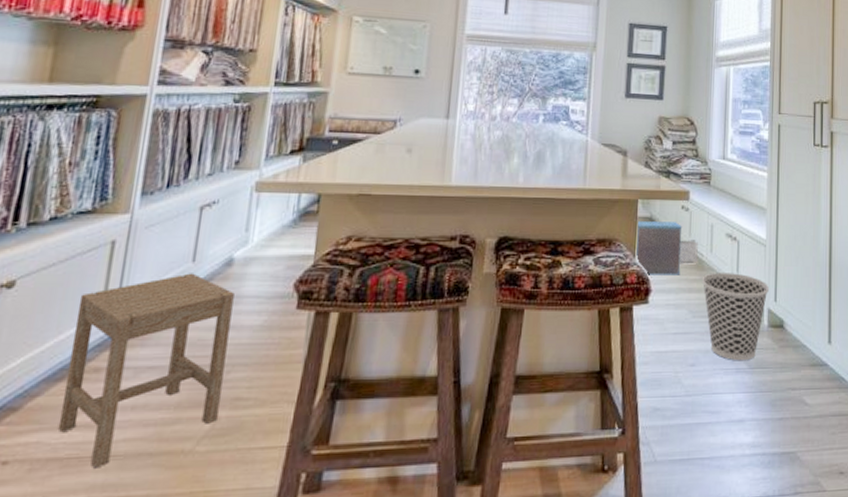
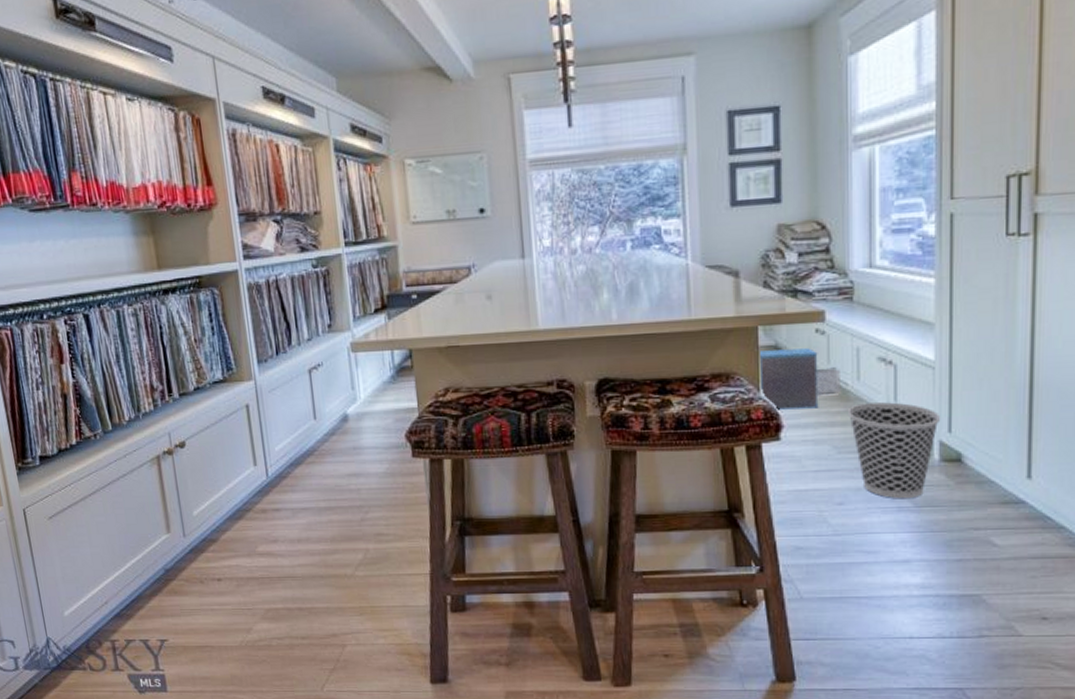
stool: present [58,273,235,468] -> none [235,429,367,586]

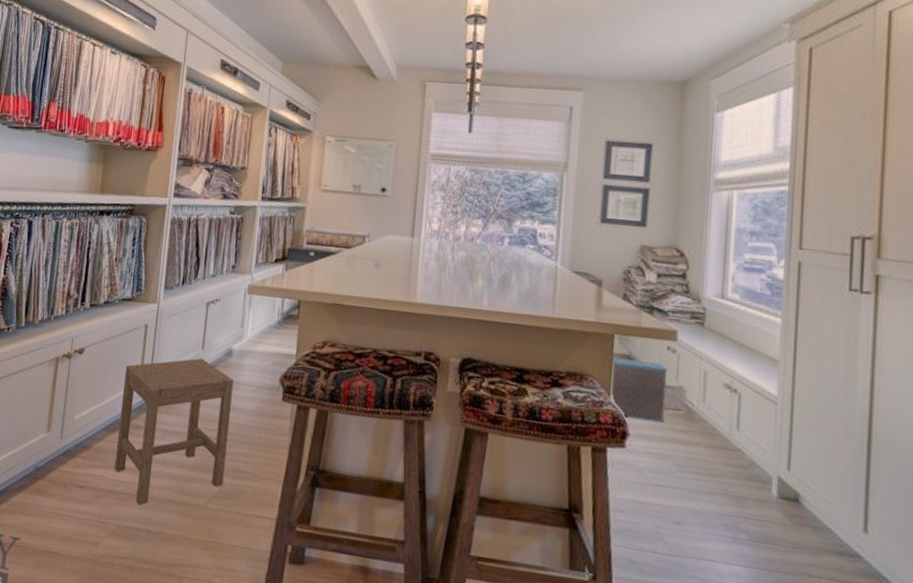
stool: none [235,429,367,586] -> present [114,358,234,505]
wastebasket: present [849,402,941,499] -> none [692,425,781,531]

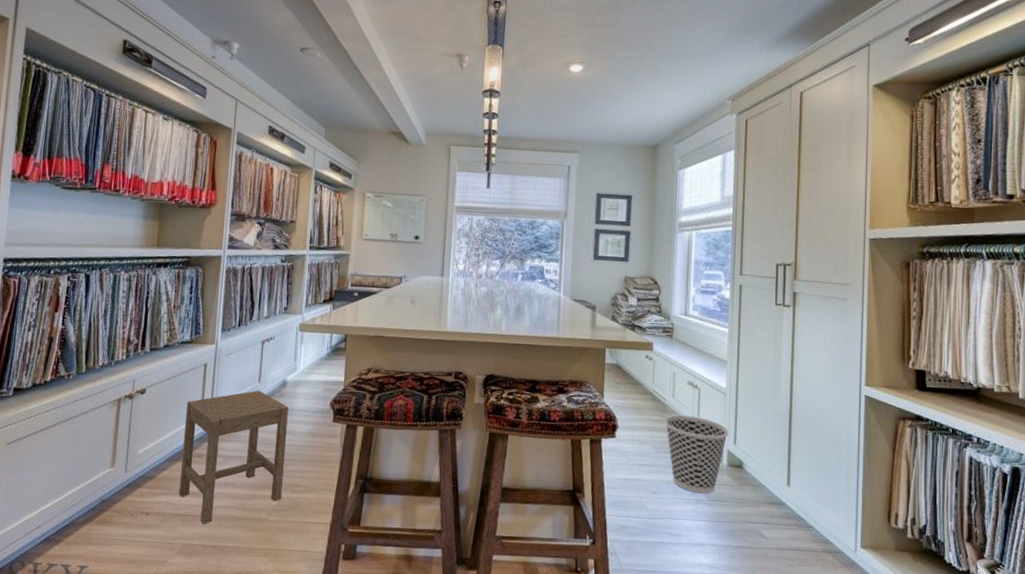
storage bin: present [612,358,687,423] -> none [604,367,661,416]
wastebasket: none [692,425,781,531] -> present [665,415,729,494]

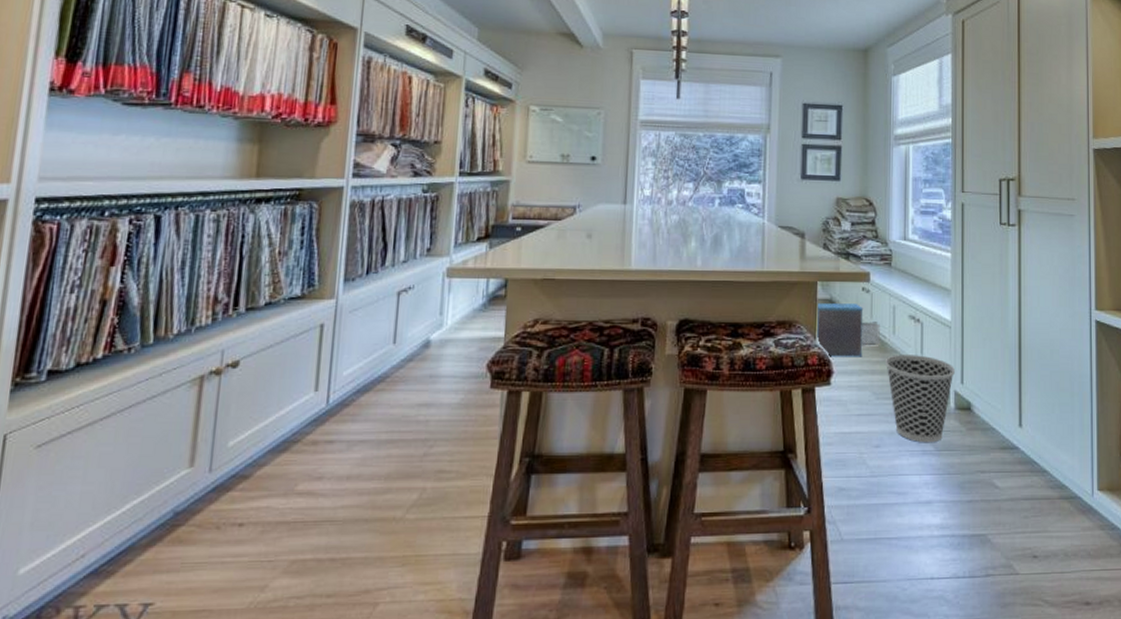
stool: present [178,390,289,524] -> none [284,354,433,532]
storage bin: none [604,367,661,416] -> present [817,303,880,357]

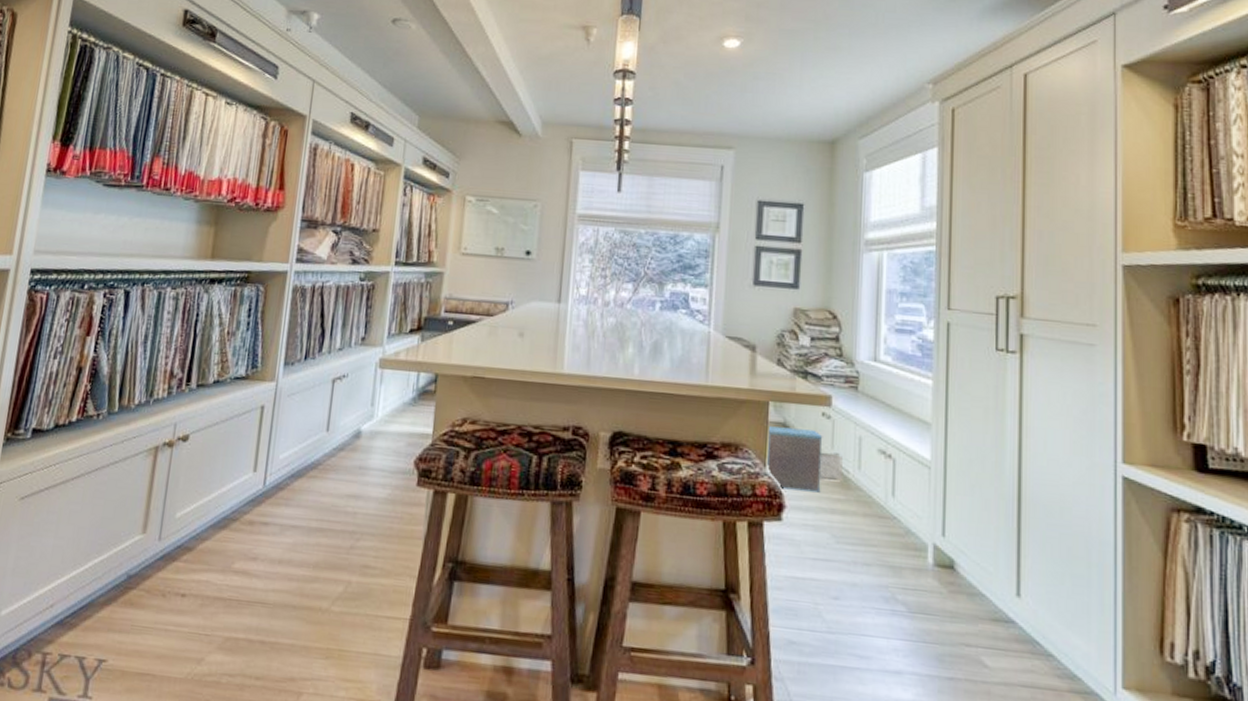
wastebasket: present [886,355,956,443] -> none [848,493,936,603]

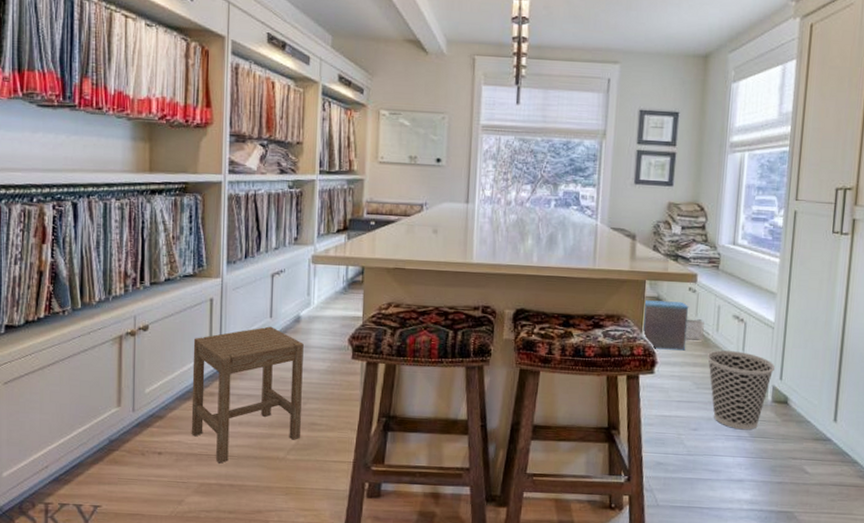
stool: none [222,441,362,613] -> present [191,326,304,464]
wastebasket: none [848,493,936,603] -> present [707,350,776,430]

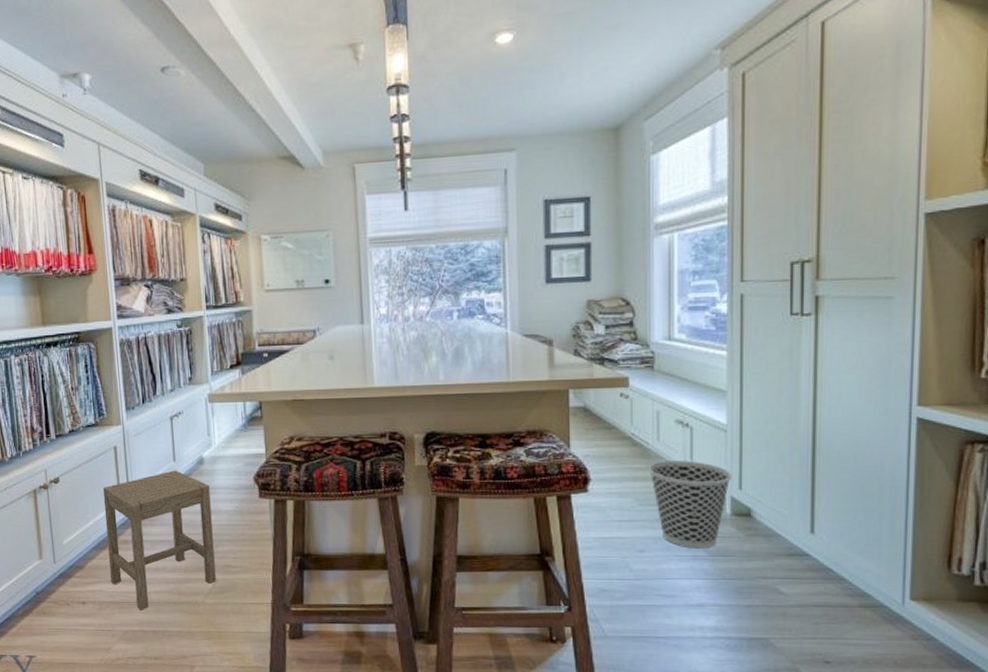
storage bin: present [643,300,704,351] -> none [571,410,642,465]

